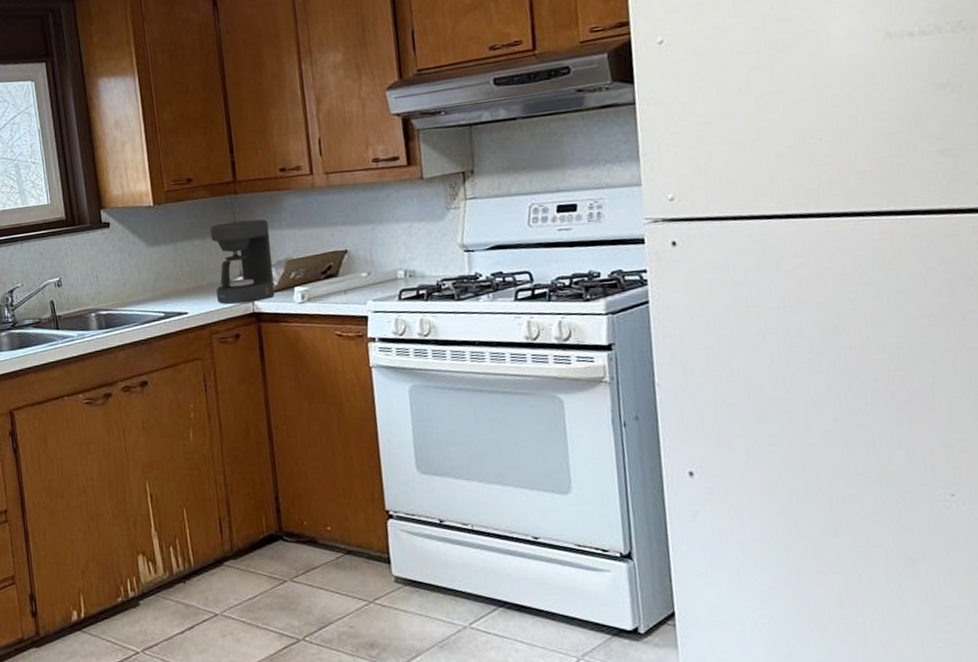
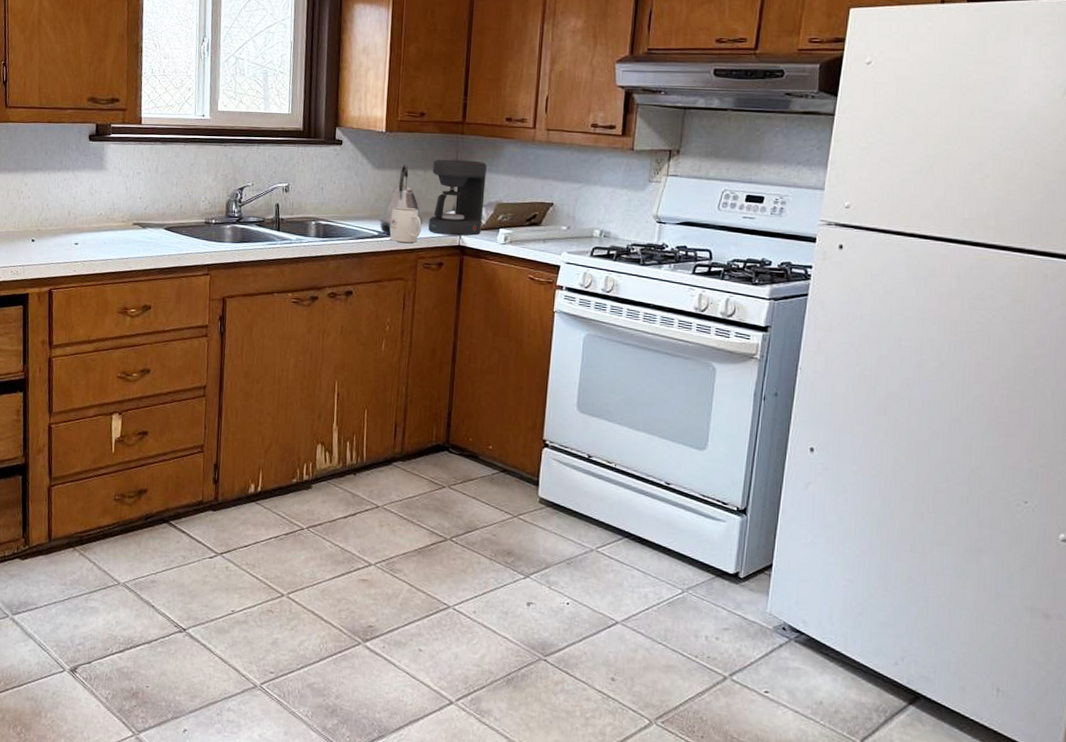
kettle: none [162,236,211,313] -> present [378,164,423,234]
mug: none [174,281,211,320] -> present [389,207,422,243]

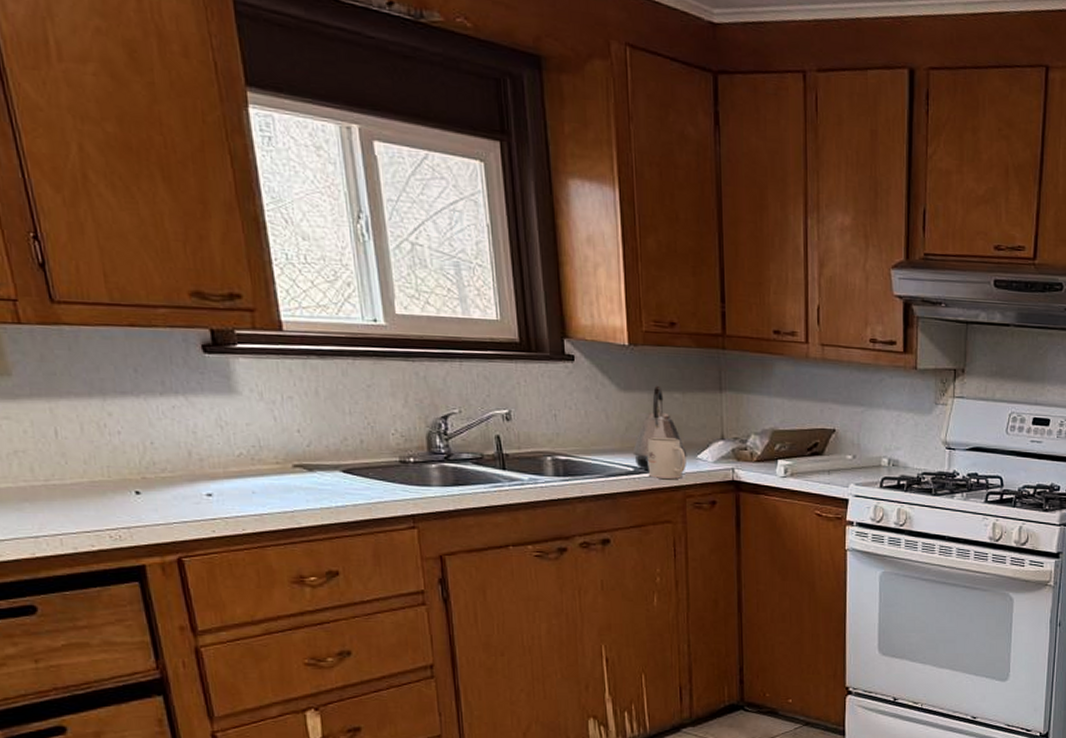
coffee maker: present [428,159,487,236] -> none [692,379,758,470]

